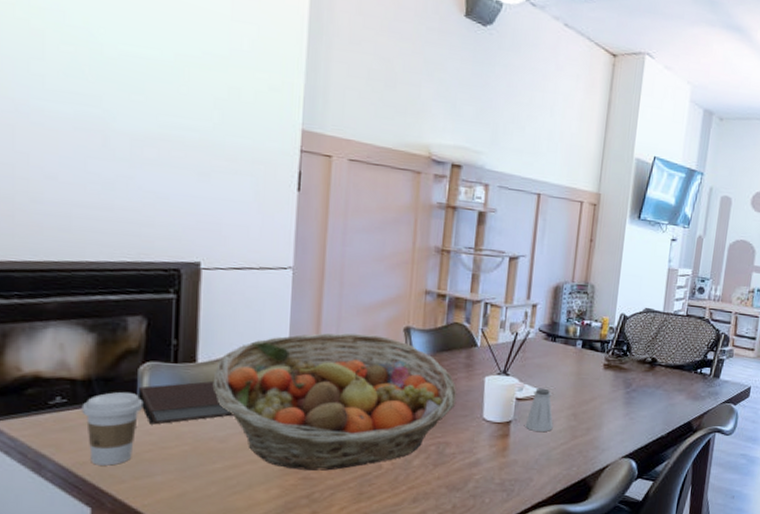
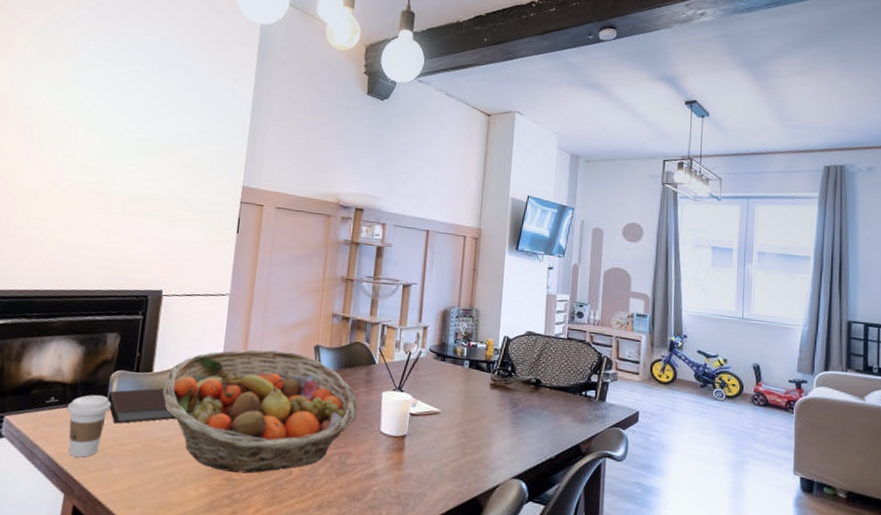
saltshaker: present [525,388,553,432] -> none [418,404,445,447]

